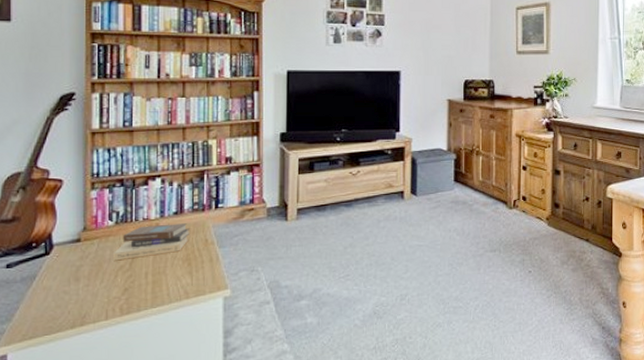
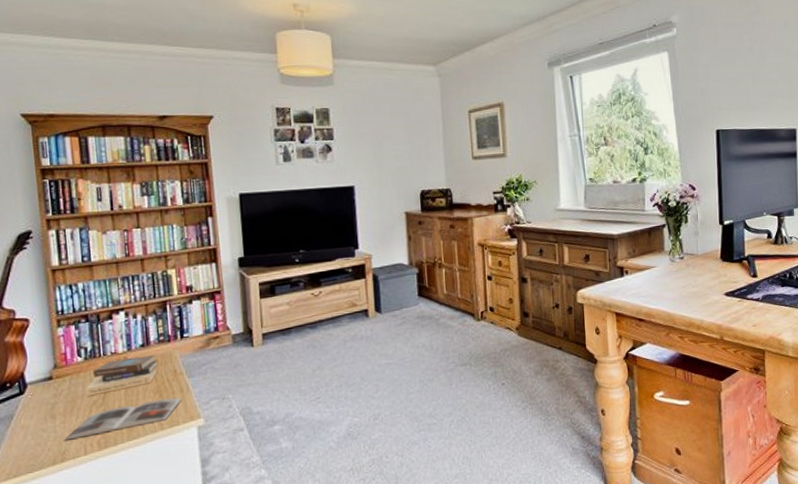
magazine: none [86,267,210,304] -> present [64,398,182,440]

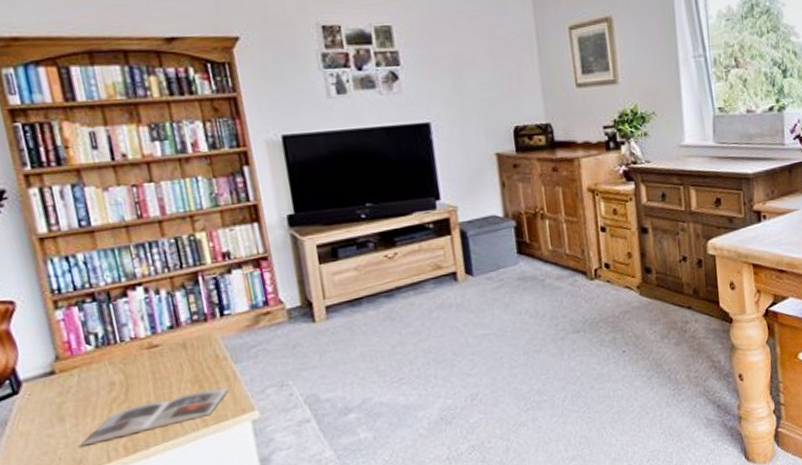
books: present [85,355,158,397] -> none [99,338,194,393]

